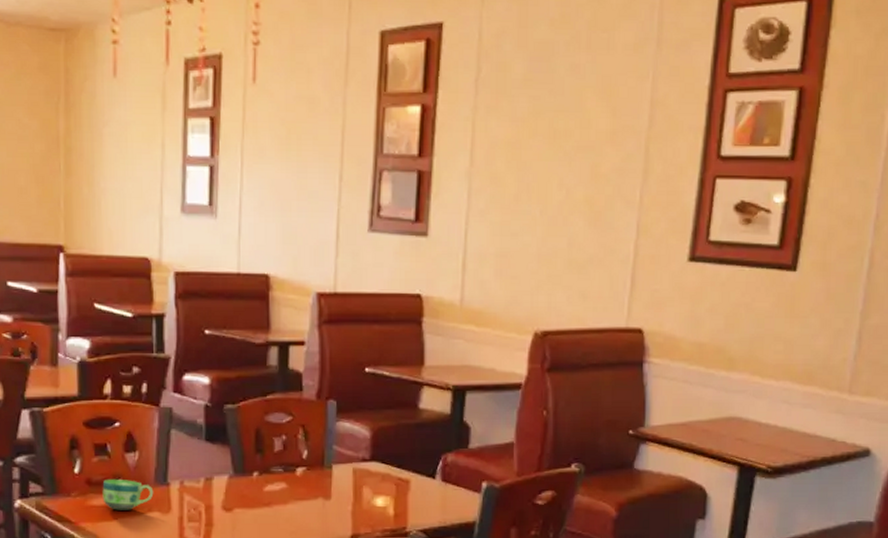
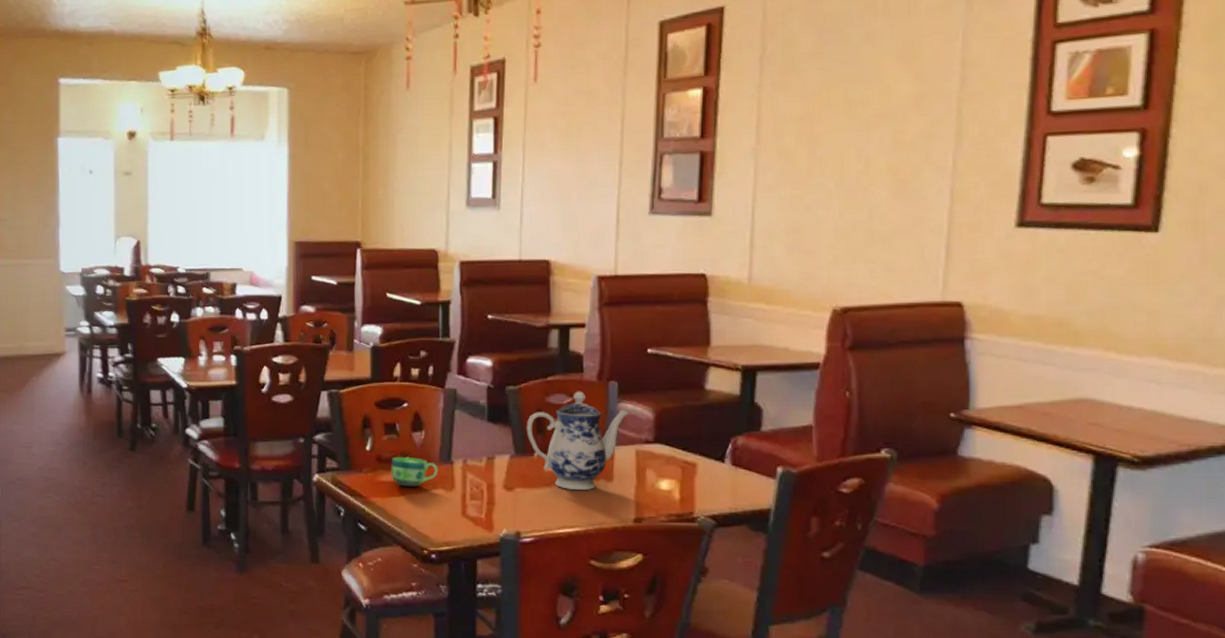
teapot: none [245,410,347,509] -> present [526,391,629,490]

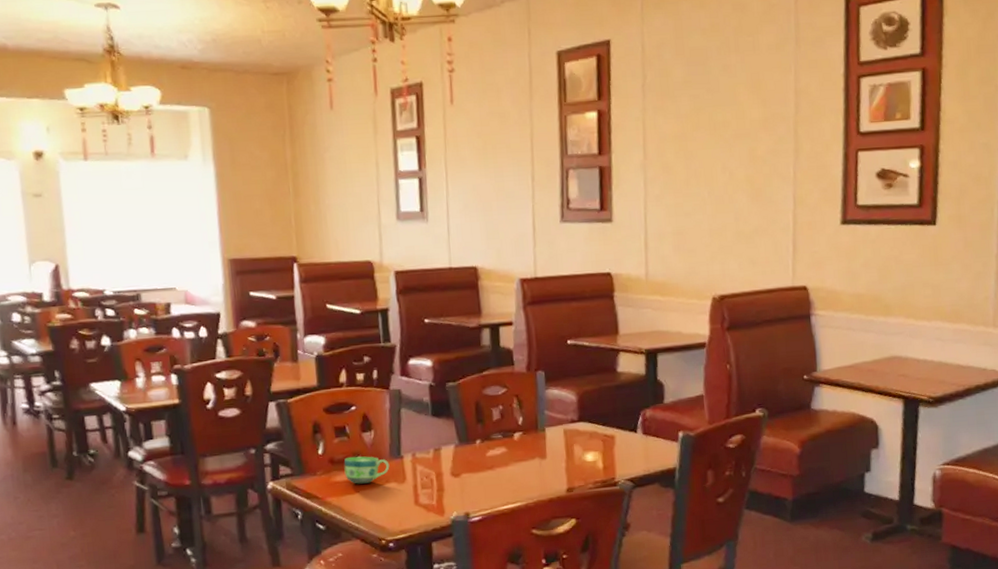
teapot: present [526,391,629,490] -> none [467,382,556,470]

